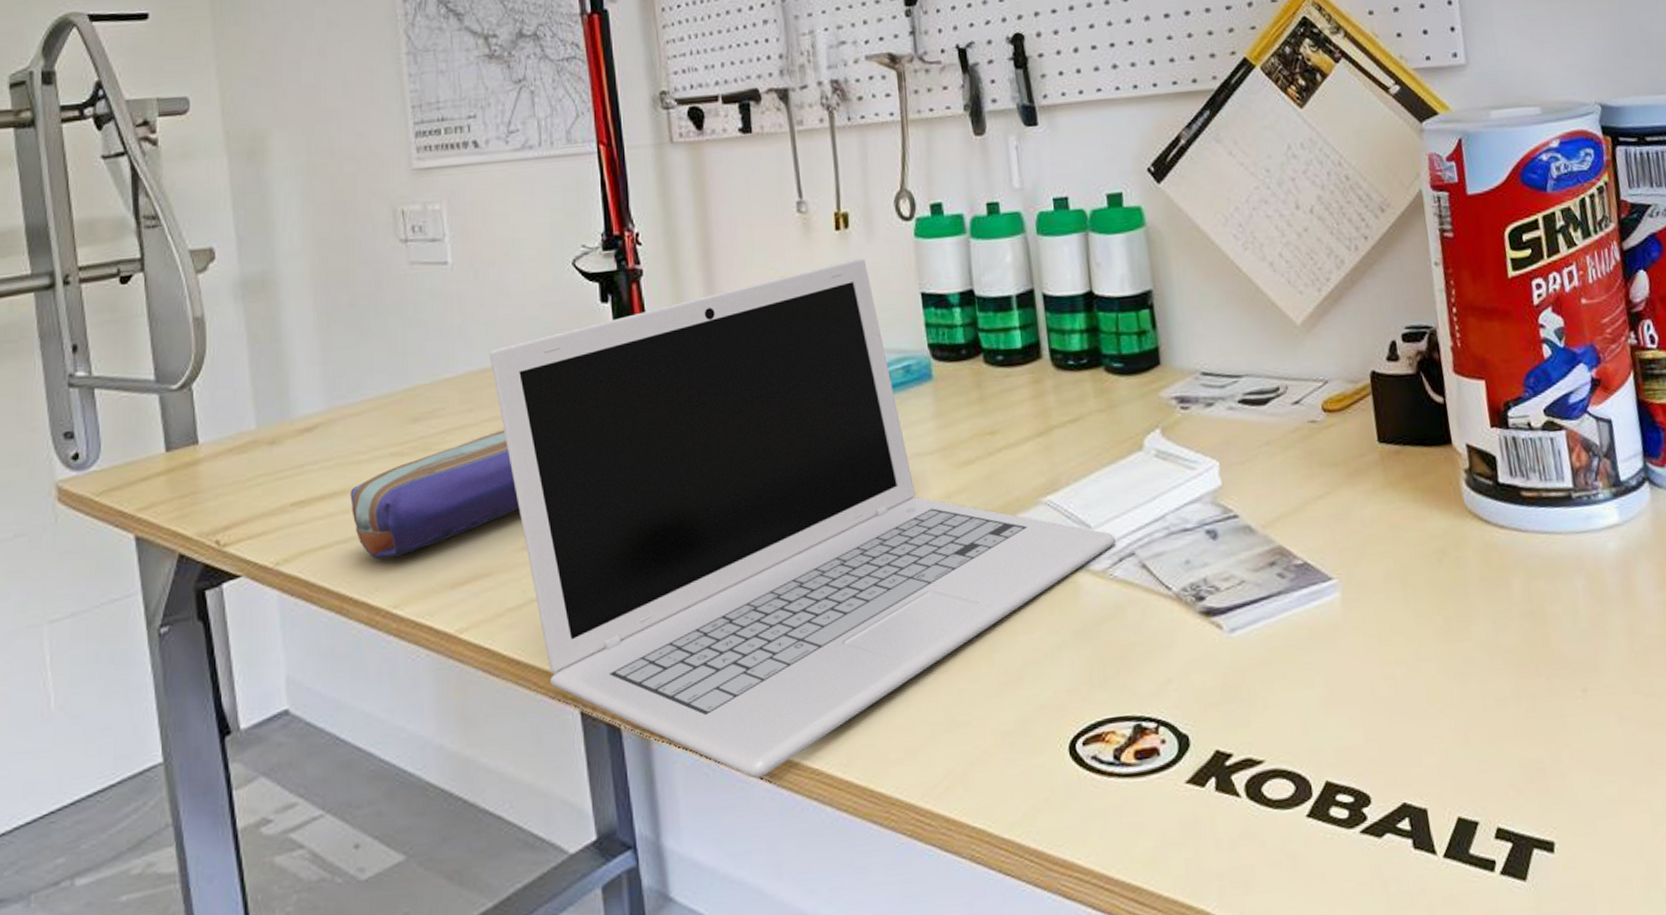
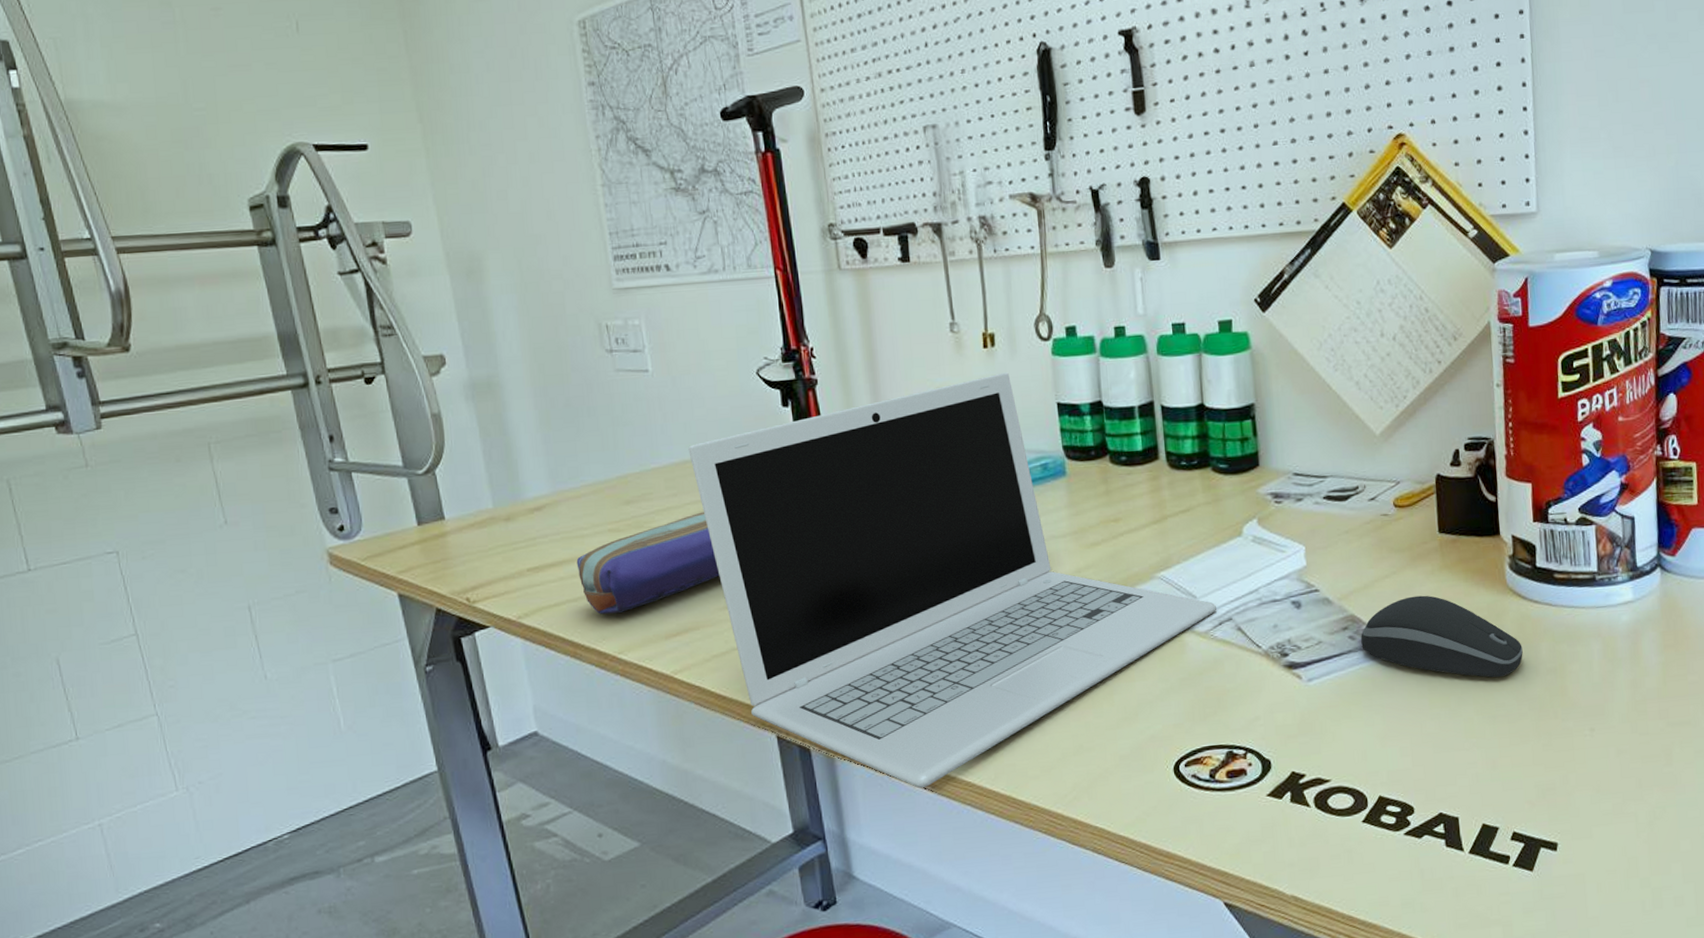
computer mouse: none [1292,520,1492,624] -> present [1361,595,1523,678]

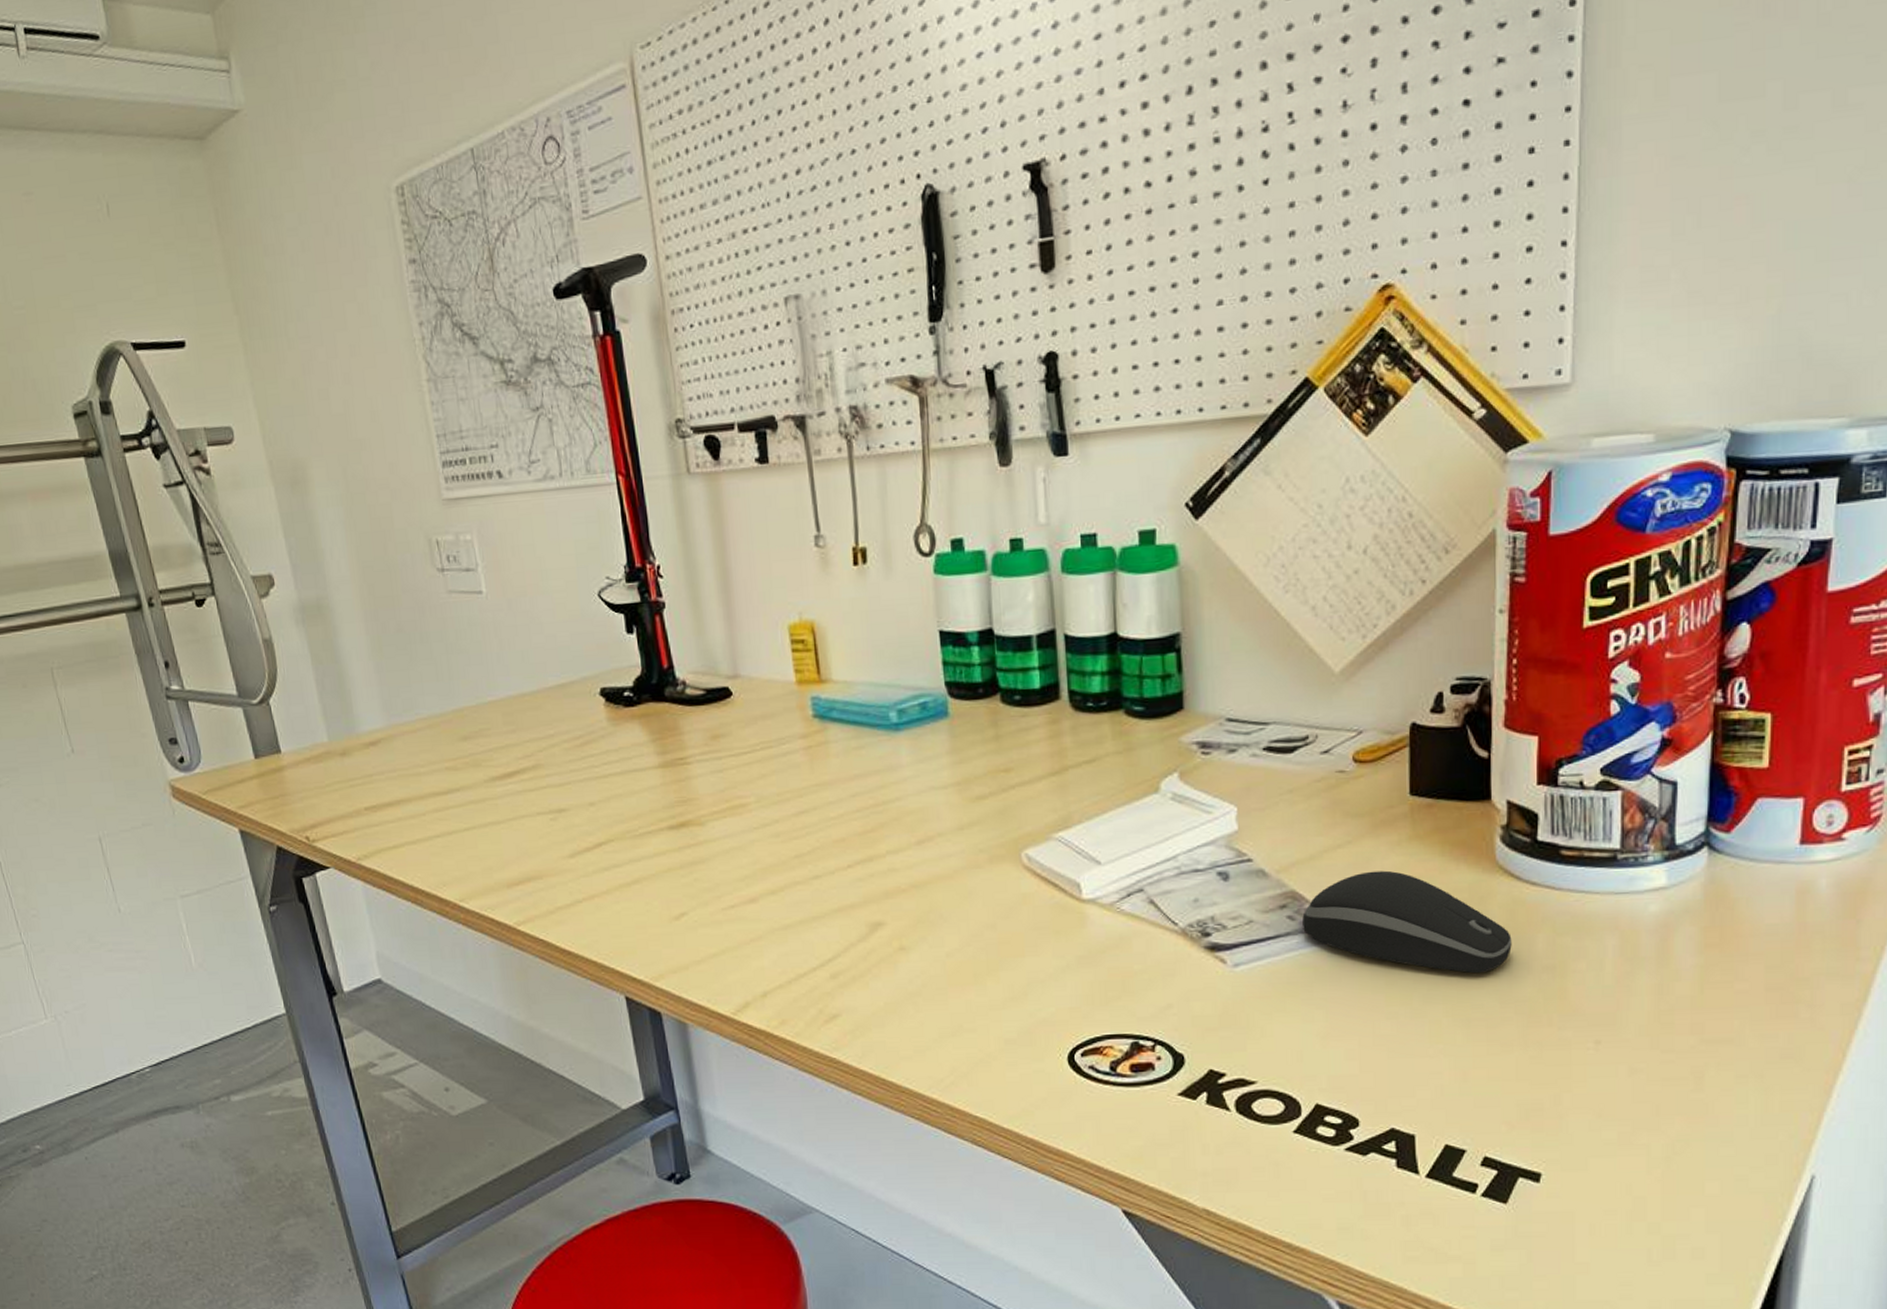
pencil case: present [576,512,720,615] -> none [414,750,563,860]
laptop: present [688,372,1217,789] -> none [526,594,1126,1062]

